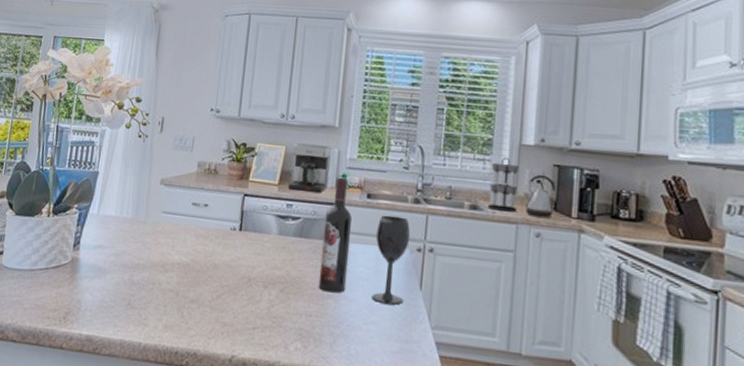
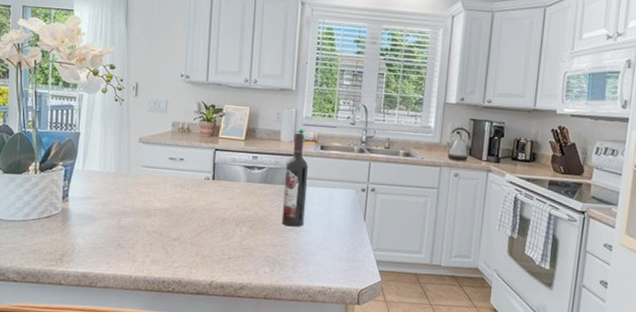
coffee maker: present [287,143,332,193] -> none [252,104,290,146]
wine glass: present [371,215,411,305] -> none [325,163,357,234]
spice rack: present [487,157,519,212] -> none [418,113,443,158]

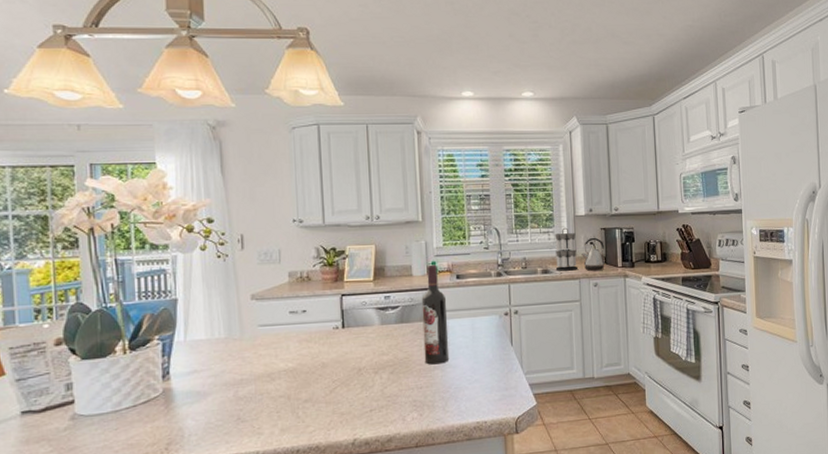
spice rack: none [418,113,443,158] -> present [555,227,577,271]

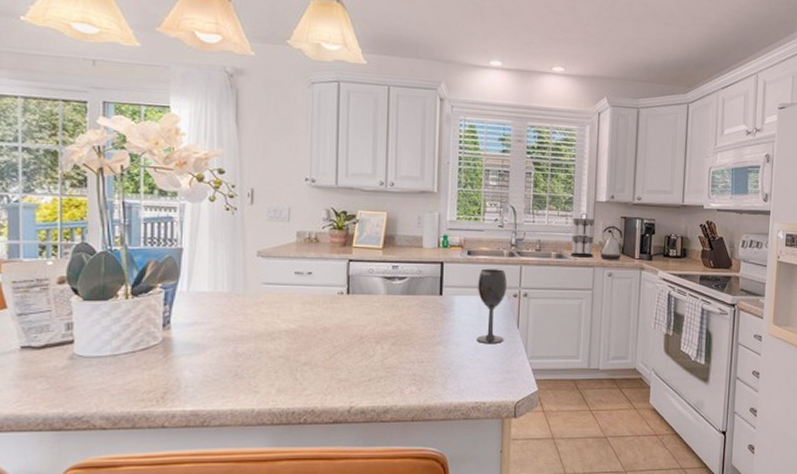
wine bottle: present [421,264,450,365] -> none [428,238,456,340]
wine glass: none [468,289,499,364] -> present [476,268,508,343]

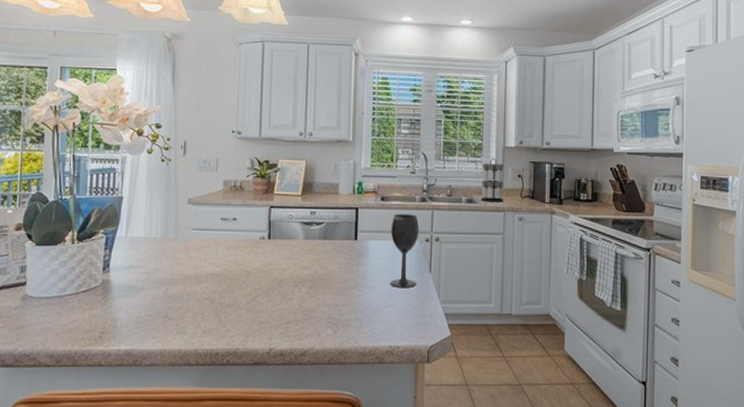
kettle: present [598,225,623,261] -> none [508,170,533,206]

